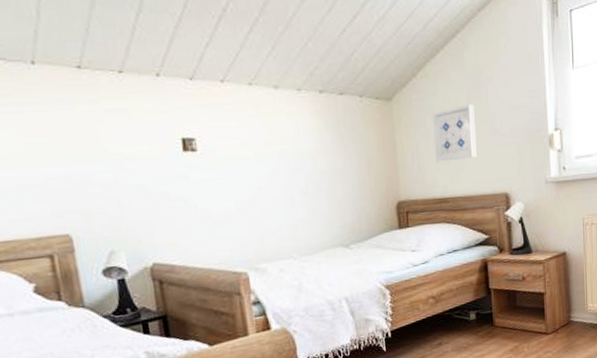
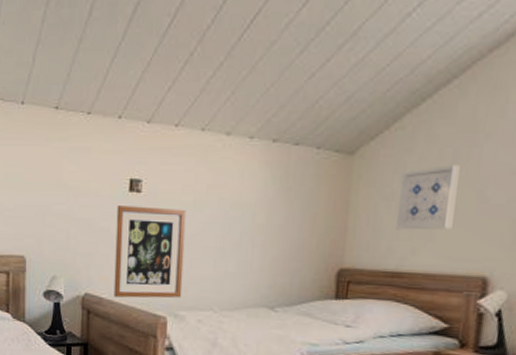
wall art: none [172,164,259,262] -> present [114,206,187,298]

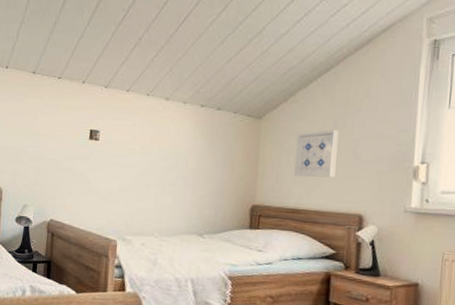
wall art: present [114,206,187,298] -> none [74,150,134,225]

